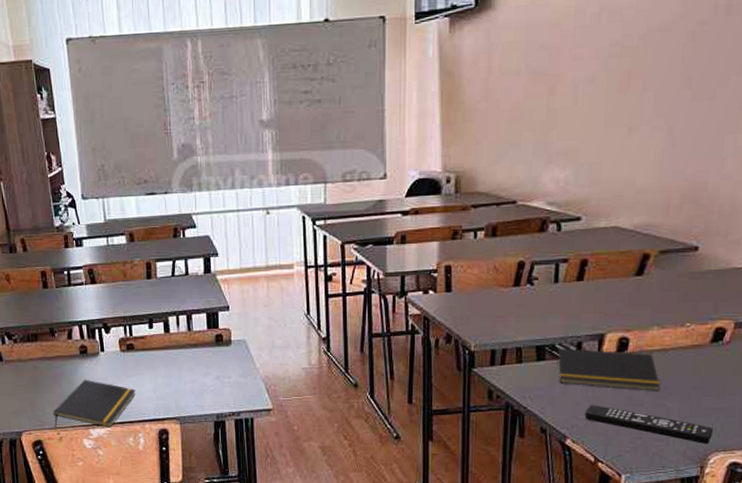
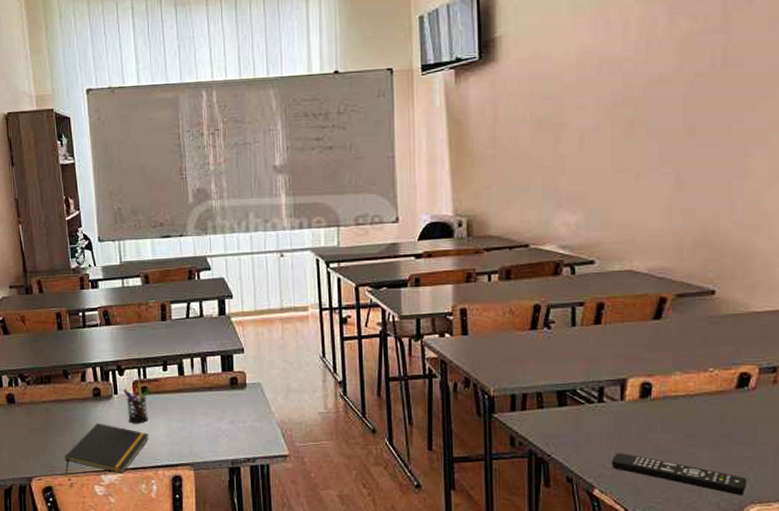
pen holder: none [110,339,137,380] -> present [123,381,151,424]
notepad: present [557,348,660,391] -> none [579,393,687,439]

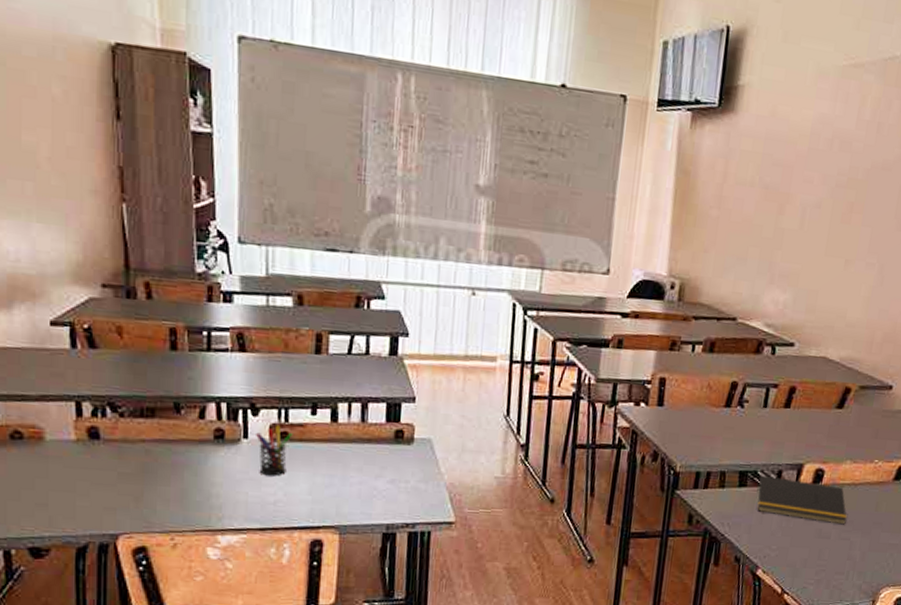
notepad: present [64,422,149,474] -> none [166,471,285,535]
notepad: none [579,393,687,439] -> present [757,475,847,525]
remote control: present [611,453,747,495] -> none [777,535,887,579]

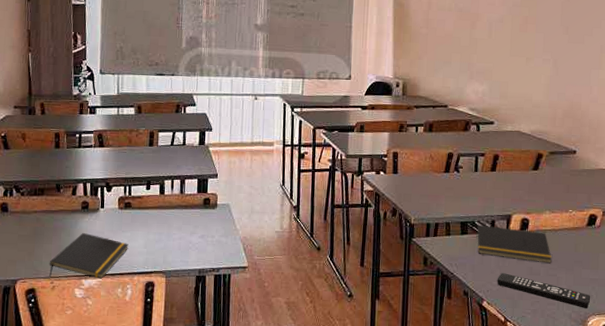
notepad: none [166,471,285,535] -> present [49,232,129,279]
pen holder: present [256,425,293,476] -> none [109,198,134,235]
remote control: none [777,535,887,579] -> present [497,273,591,308]

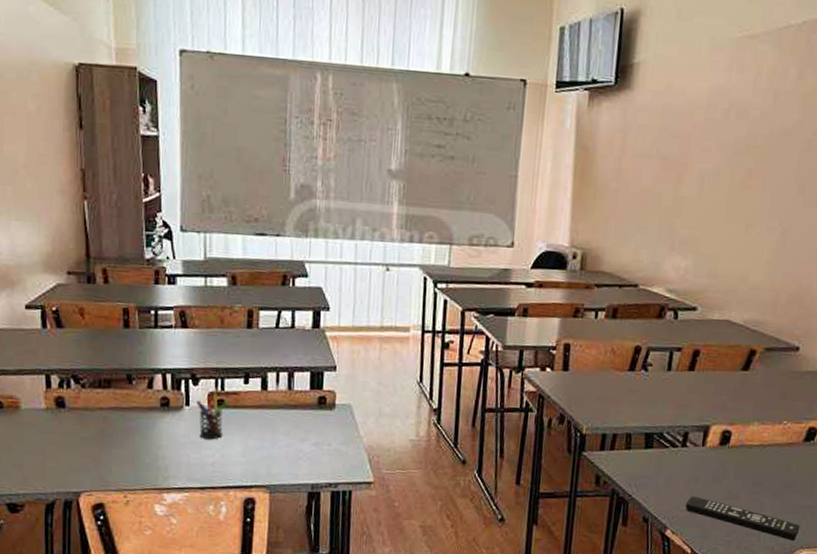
notepad: present [49,232,129,279] -> none [120,435,222,493]
pen holder: none [109,198,134,235] -> present [196,393,228,440]
notepad: present [476,224,552,264] -> none [664,437,756,486]

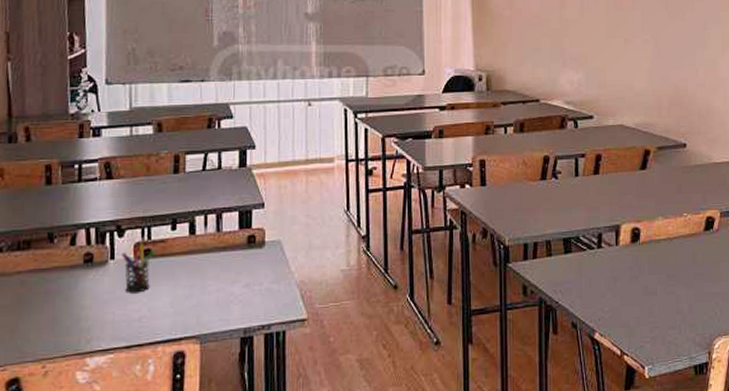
remote control: present [685,496,801,541] -> none [609,296,715,329]

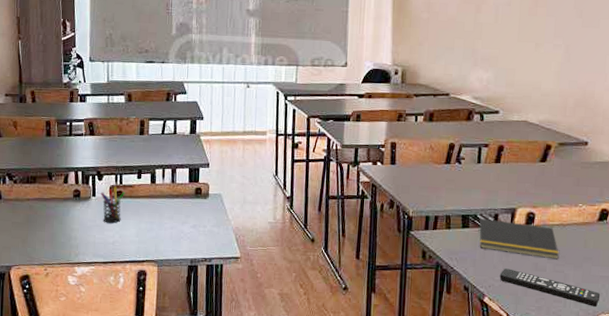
notepad: none [582,240,669,280] -> present [478,218,559,260]
remote control: none [609,296,715,329] -> present [499,268,601,307]

